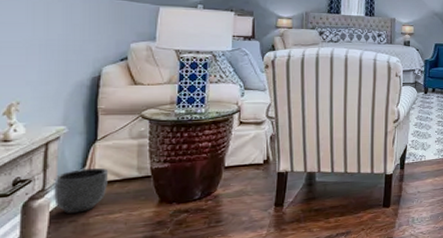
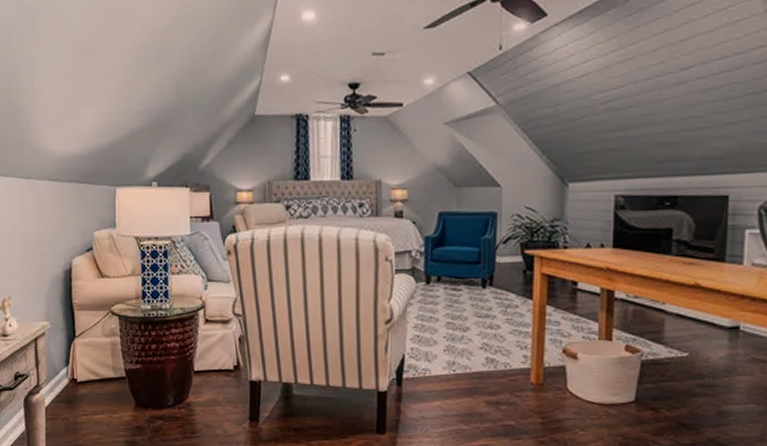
planter: present [54,167,109,213] -> none [45,365,89,411]

